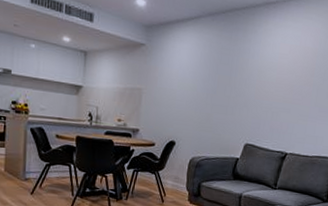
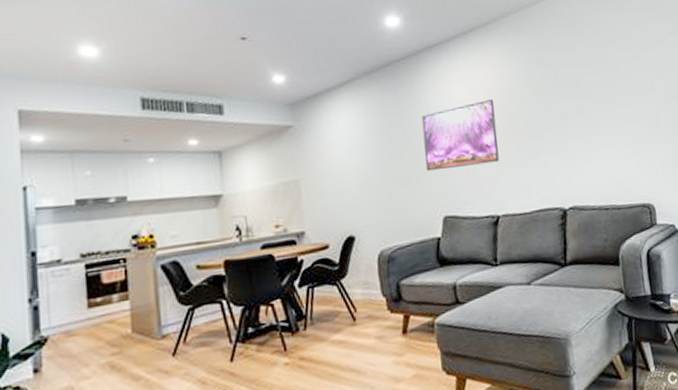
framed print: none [240,59,308,112] -> present [421,98,499,172]

